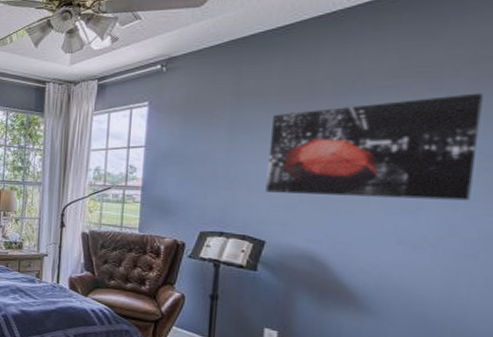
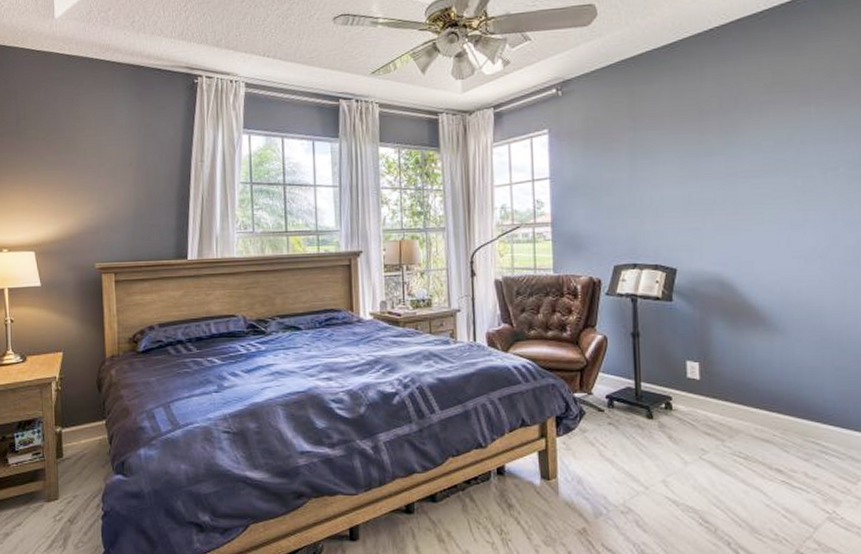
wall art: present [265,93,483,201] -> none [669,104,846,217]

